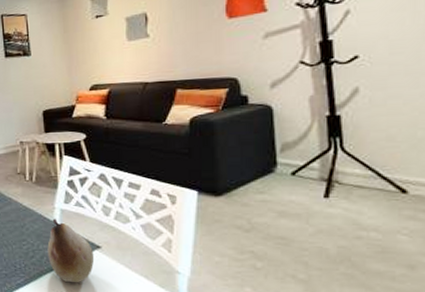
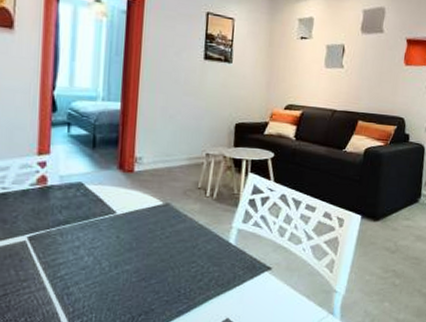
fruit: present [47,218,95,283] -> none [217,239,264,307]

